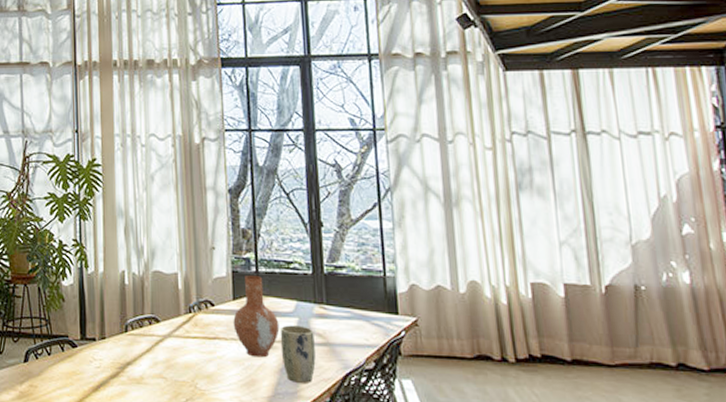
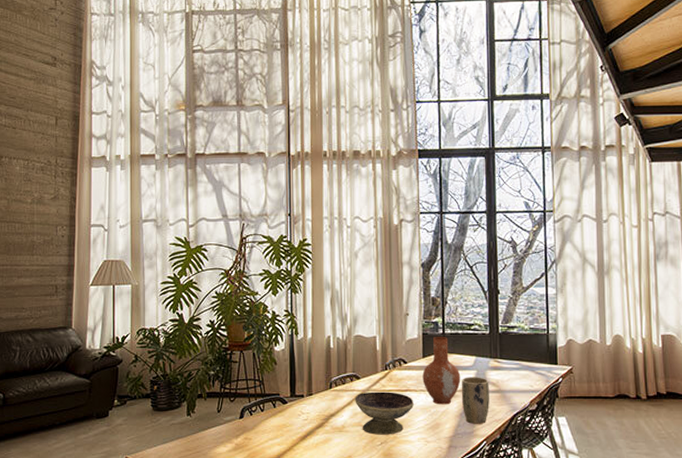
decorative bowl: none [154,338,224,391] -> present [355,391,414,435]

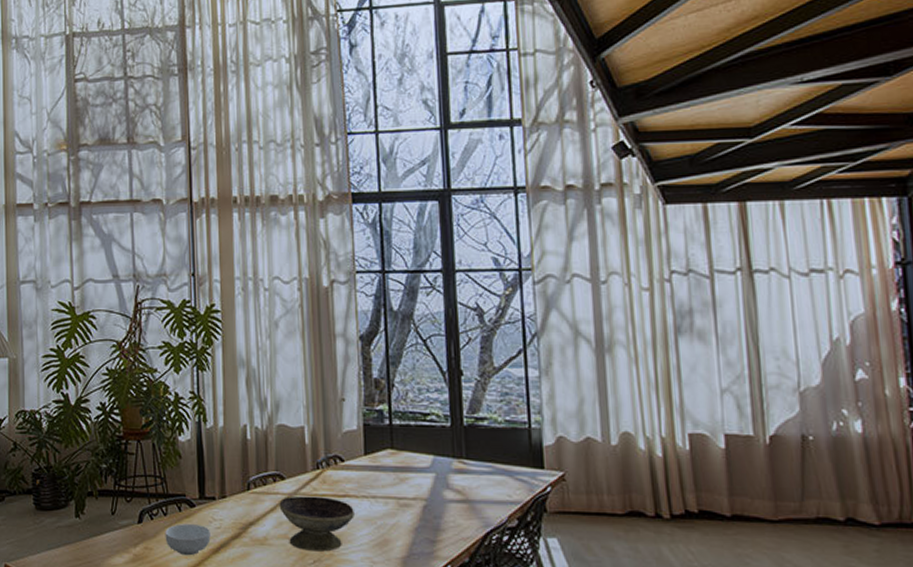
cereal bowl: none [262,418,299,443] -> present [165,524,211,556]
vase: present [422,336,461,405] -> none [364,427,415,516]
plant pot: present [461,377,490,424] -> none [415,481,454,543]

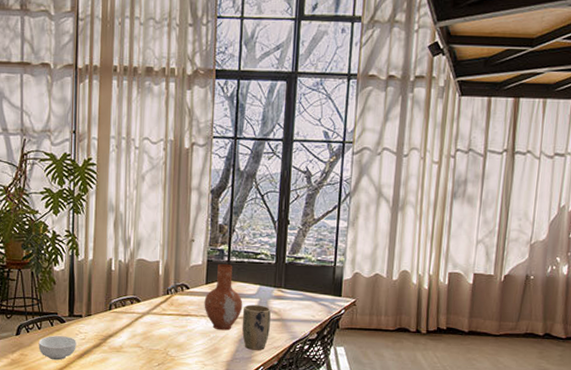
decorative bowl: present [279,496,354,552] -> none [134,315,194,357]
vase: none [364,427,415,516] -> present [204,263,243,331]
plant pot: none [415,481,454,543] -> present [242,304,271,350]

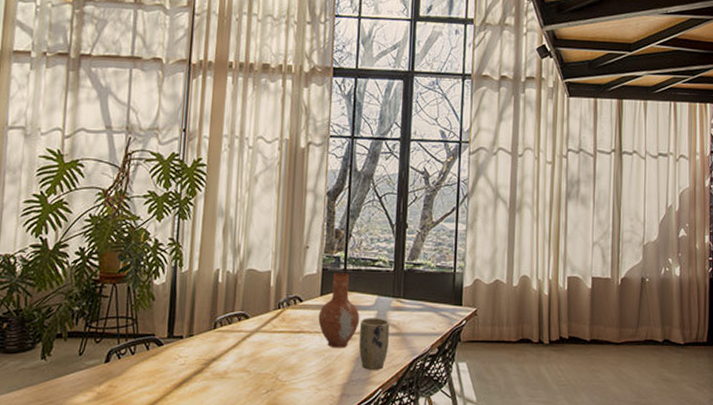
cereal bowl: present [38,336,77,360] -> none [130,362,175,392]

